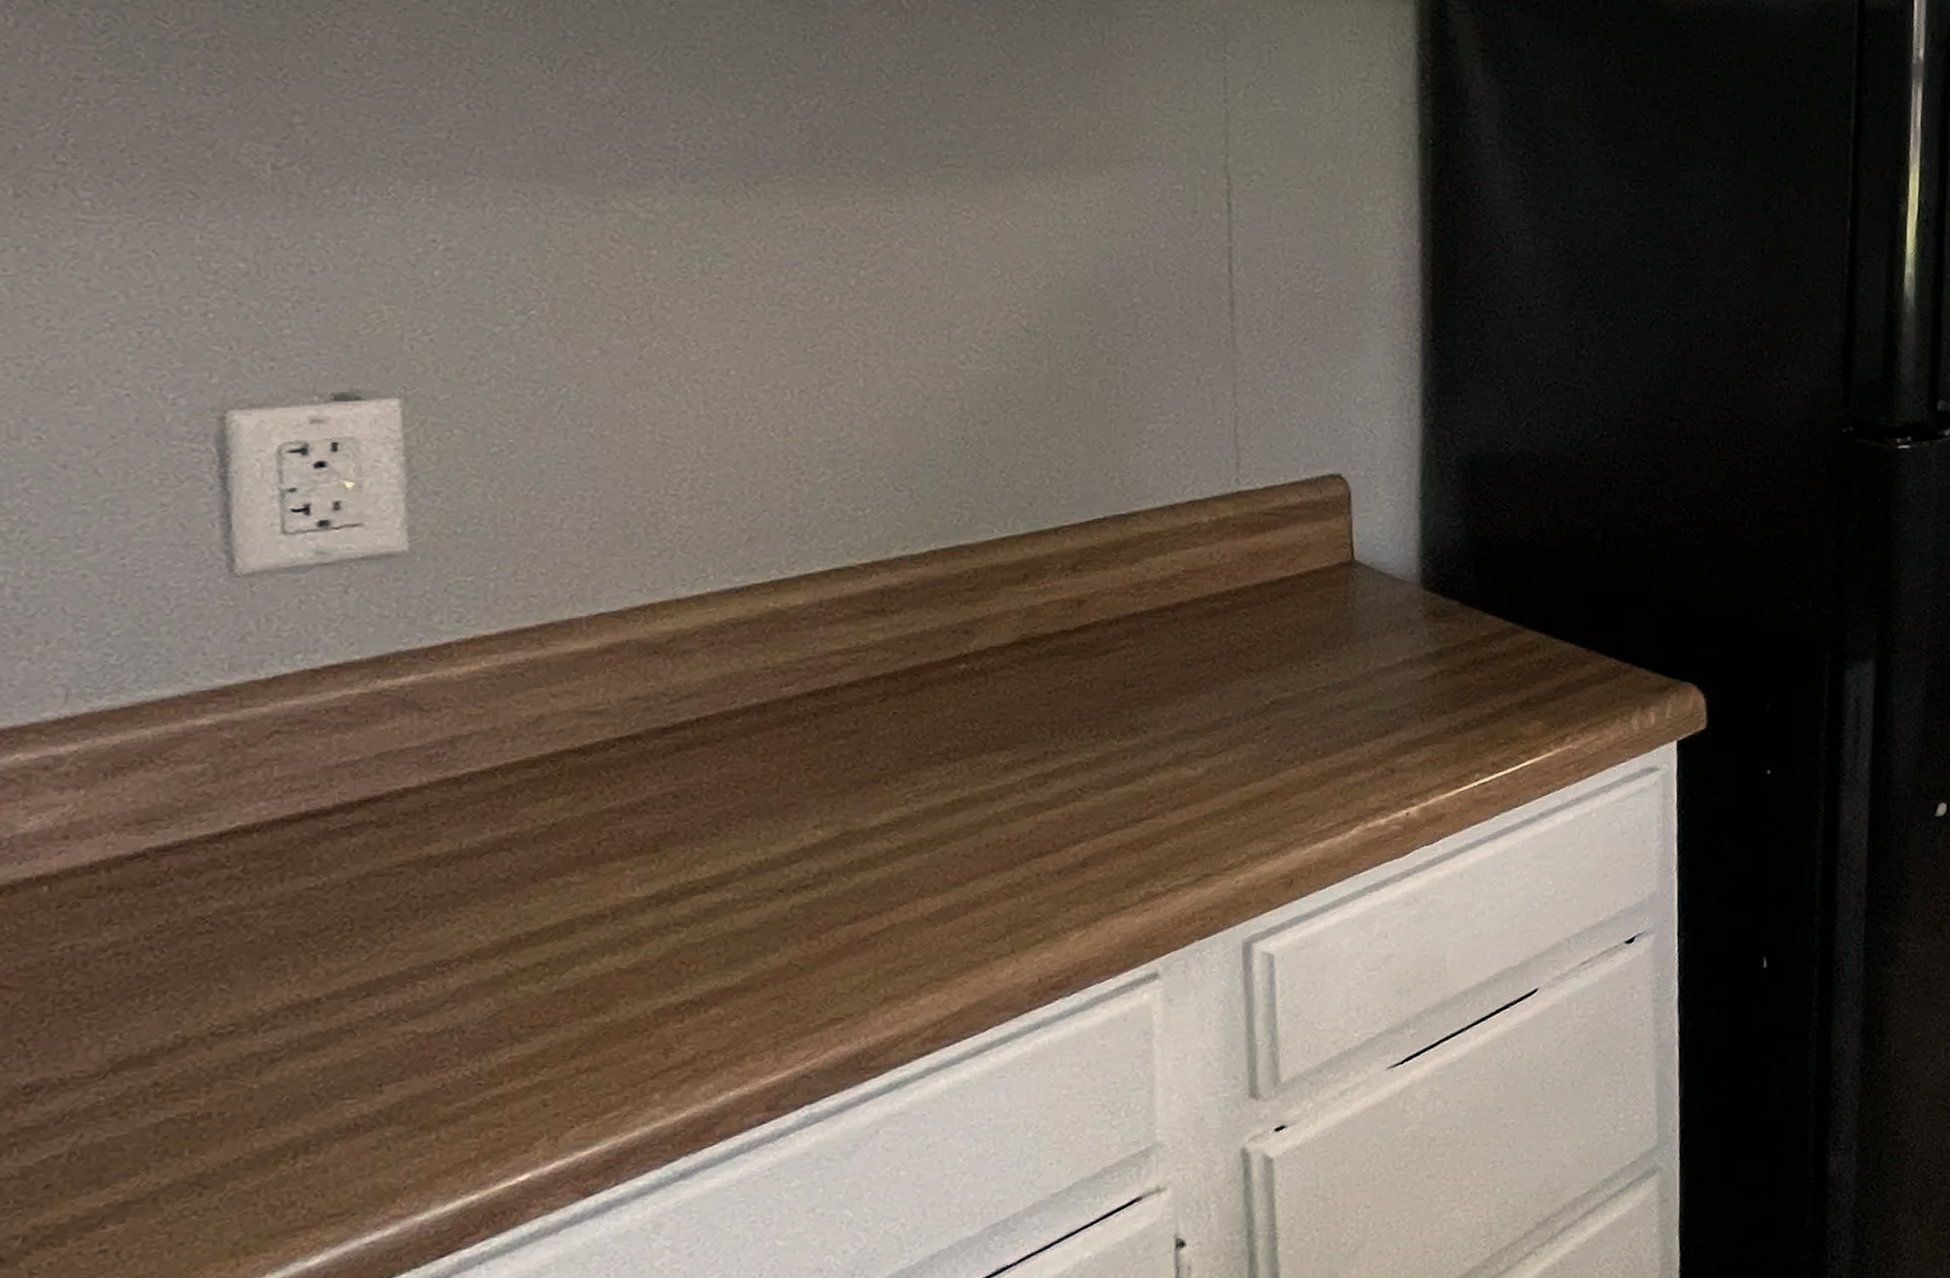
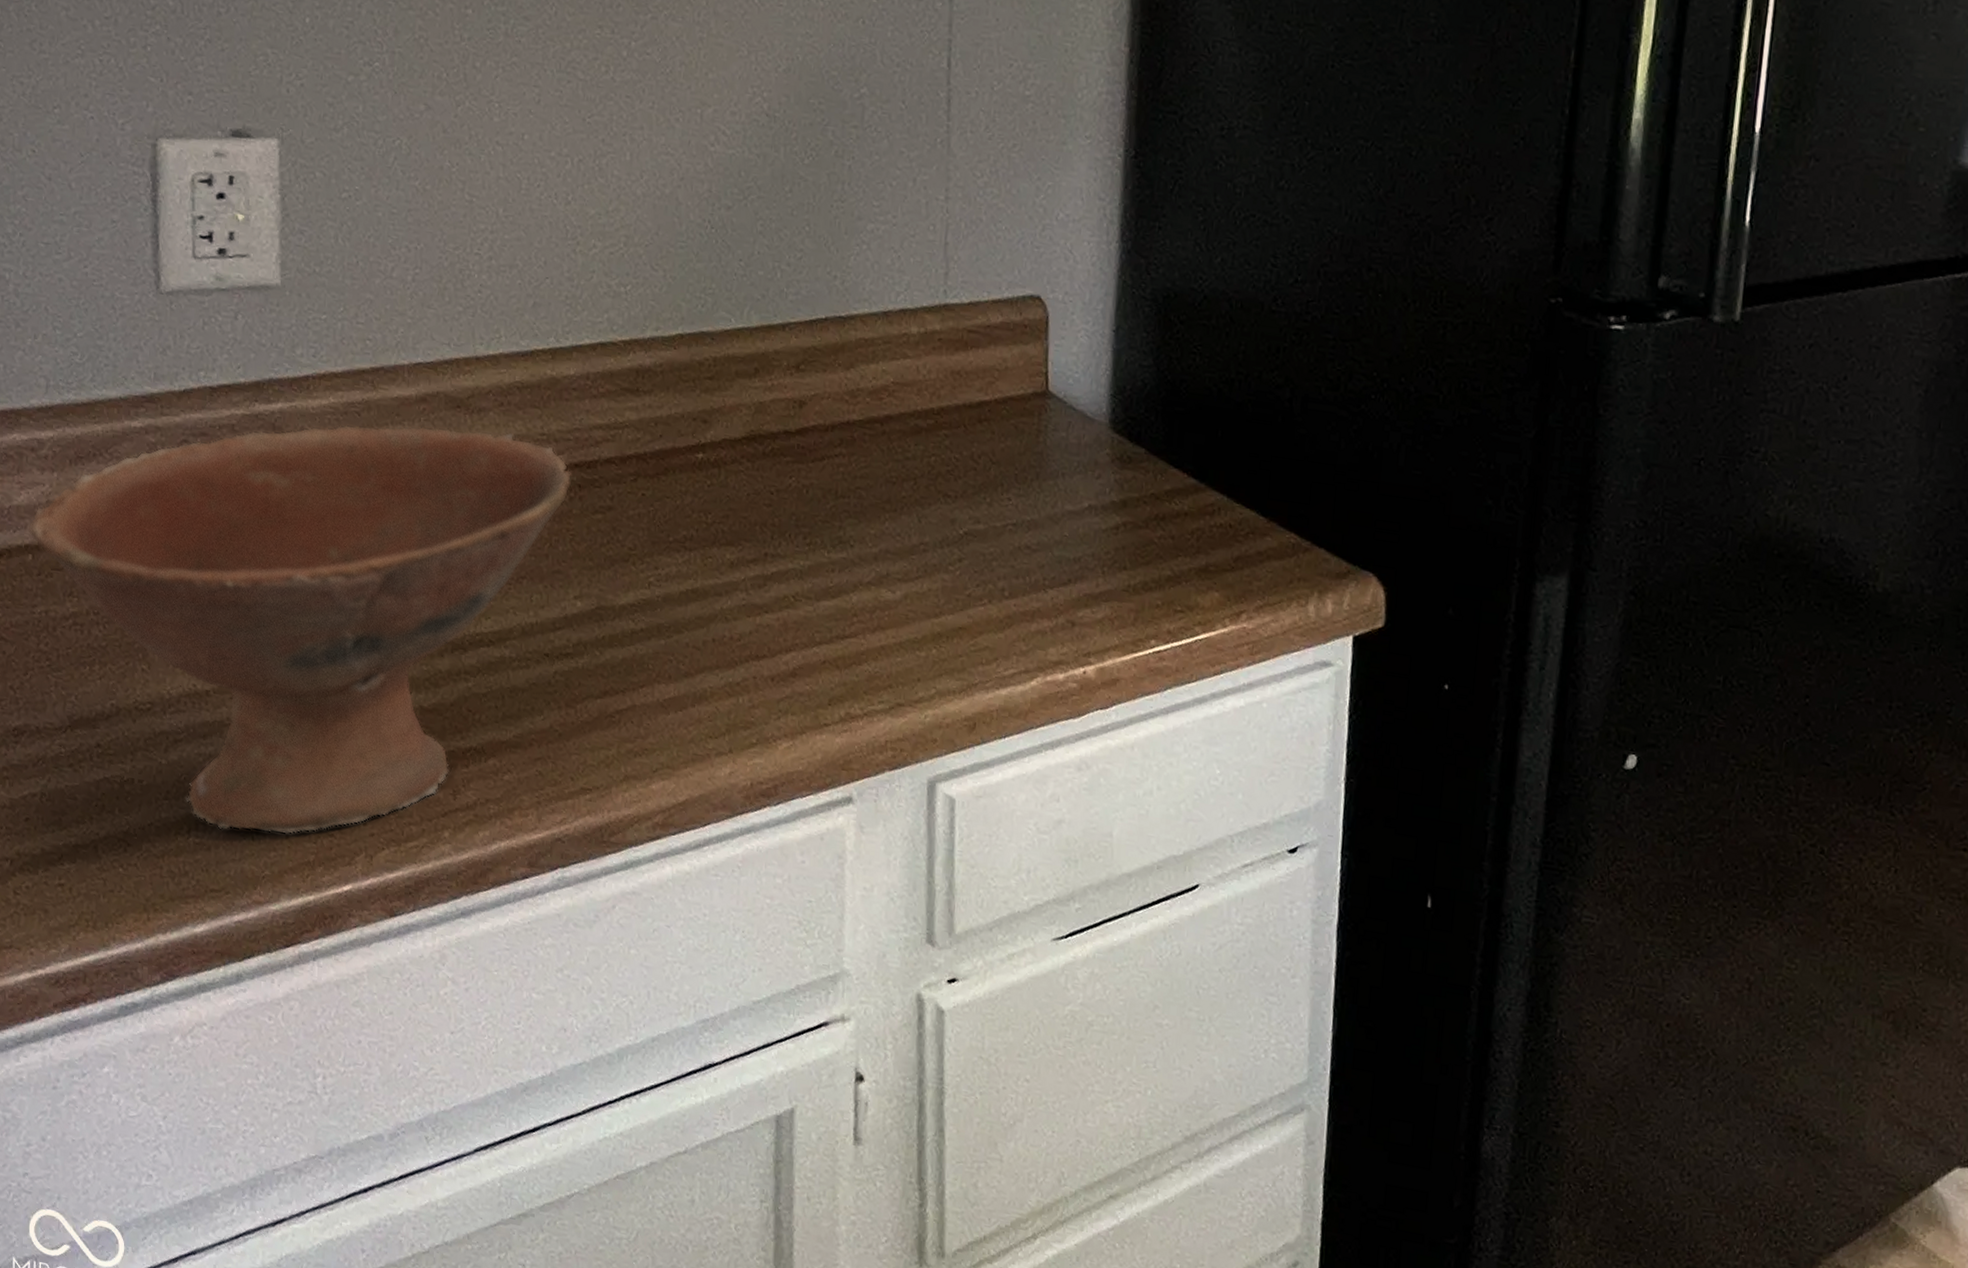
bowl: none [40,671,806,1146] -> present [28,424,572,835]

